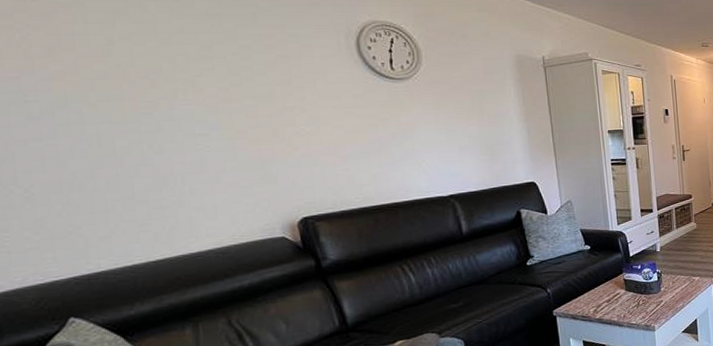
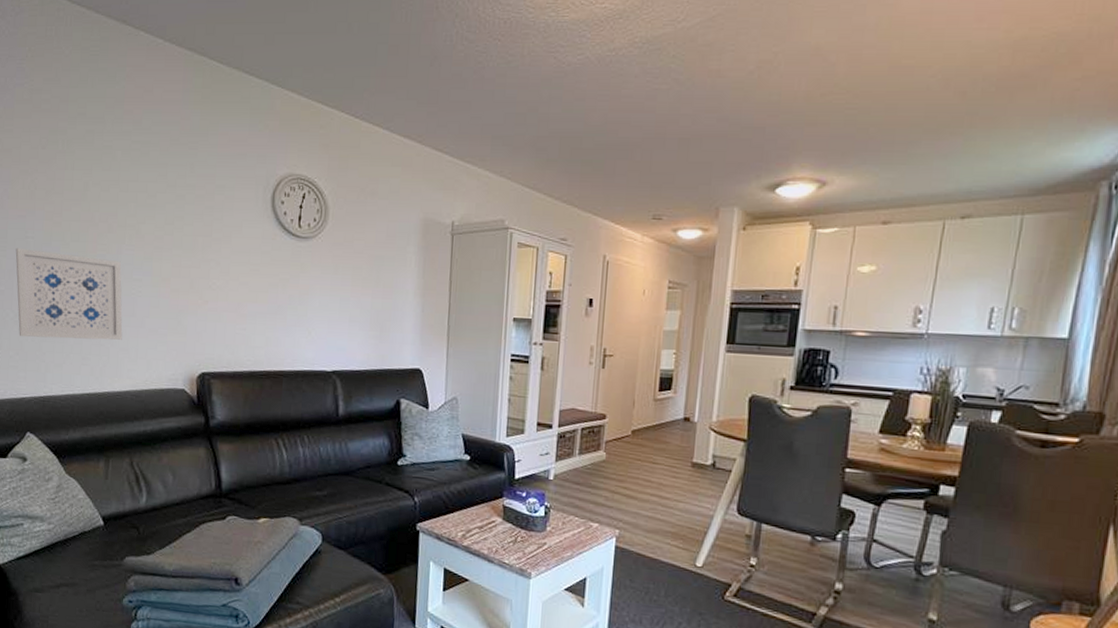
wall art: none [10,114,193,214] -> present [15,247,123,341]

